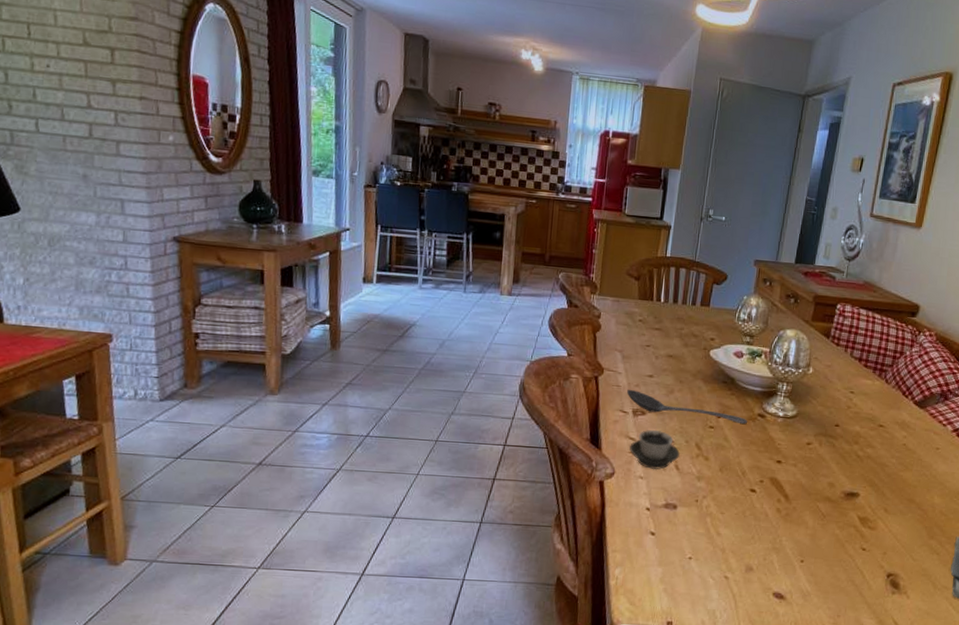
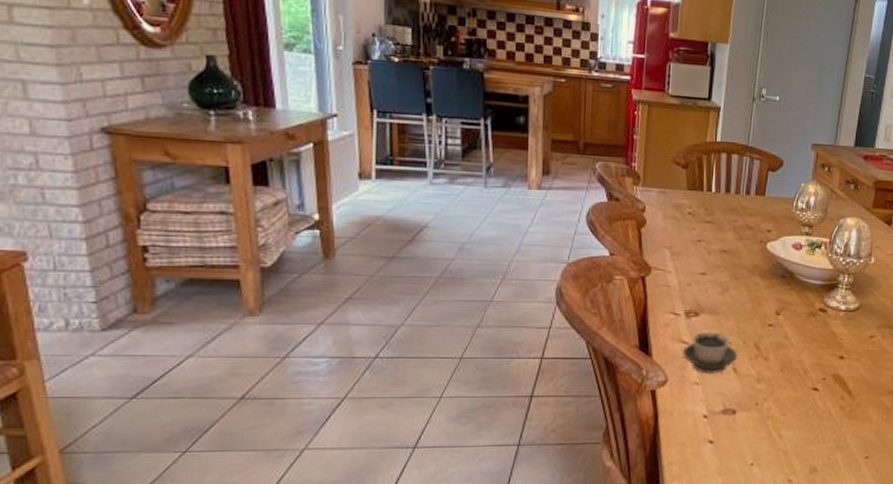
stirrer: present [627,390,747,424] -> none [678,290,808,320]

